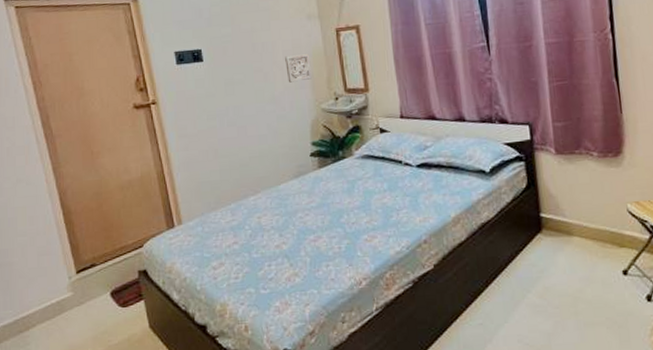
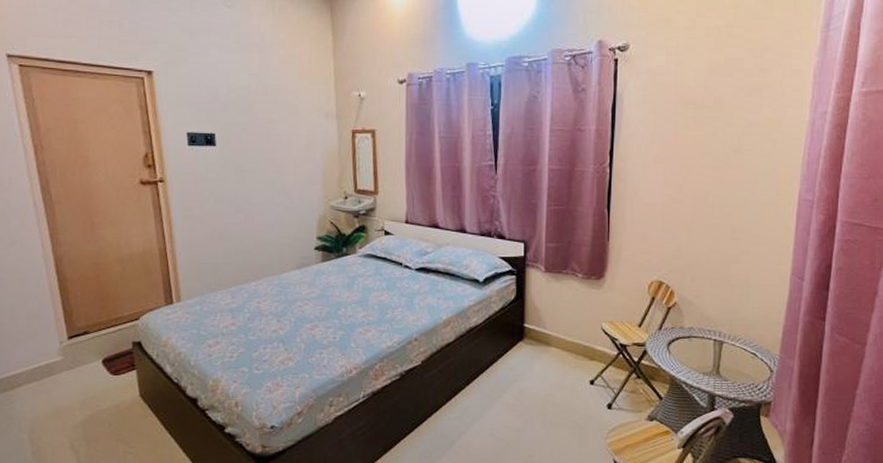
wall ornament: present [285,54,312,83] -> none [299,151,324,177]

